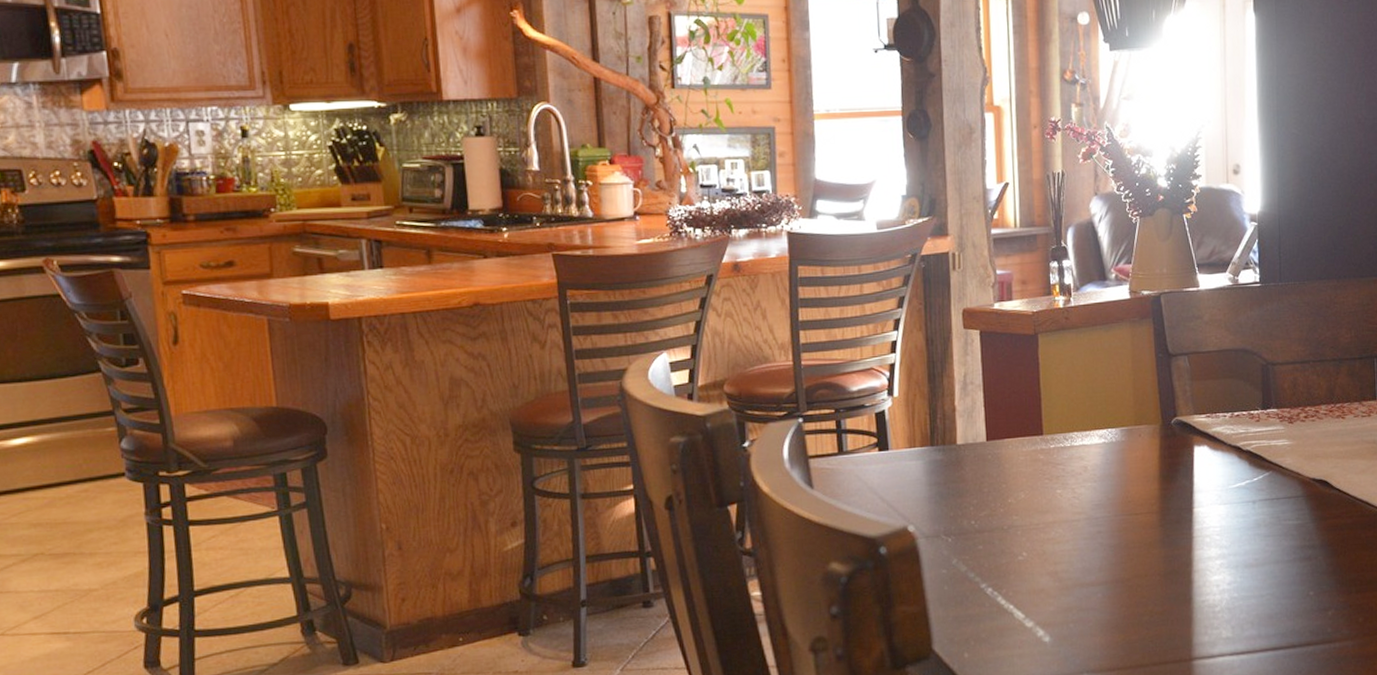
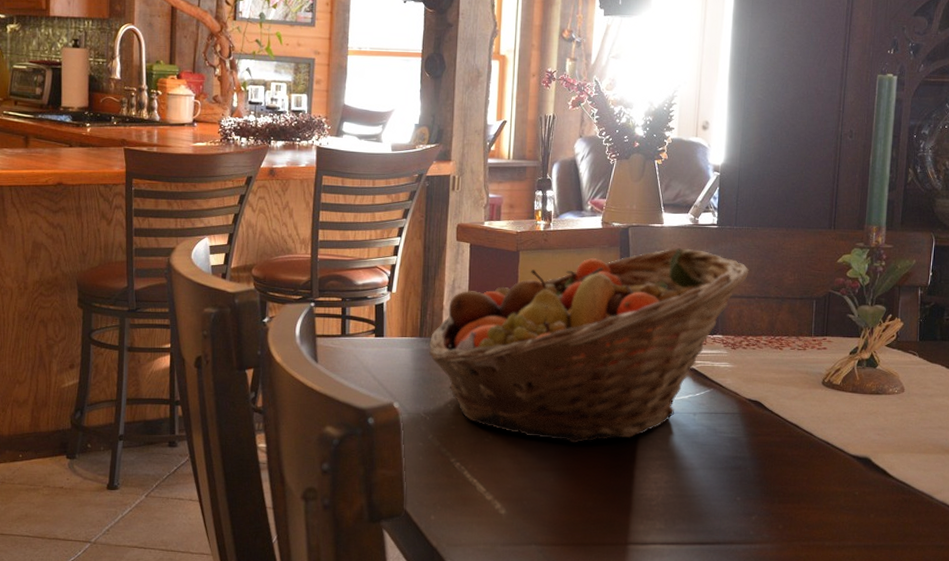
fruit basket: none [943,312,1300,551] -> present [429,248,749,444]

